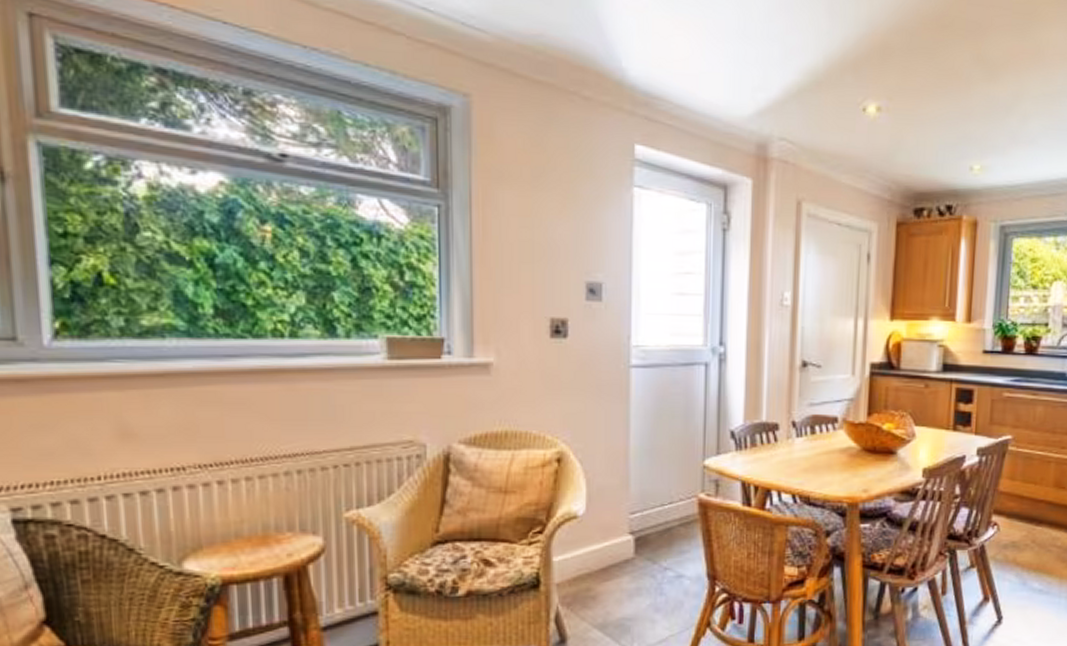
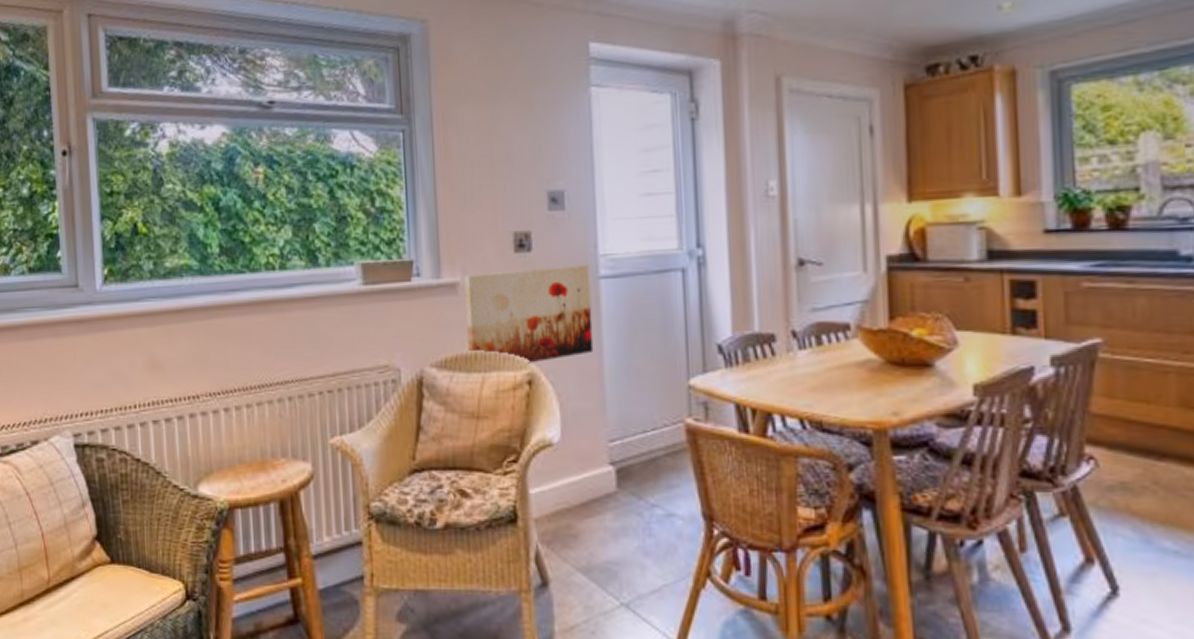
wall art: none [498,353,622,443] -> present [464,265,594,364]

